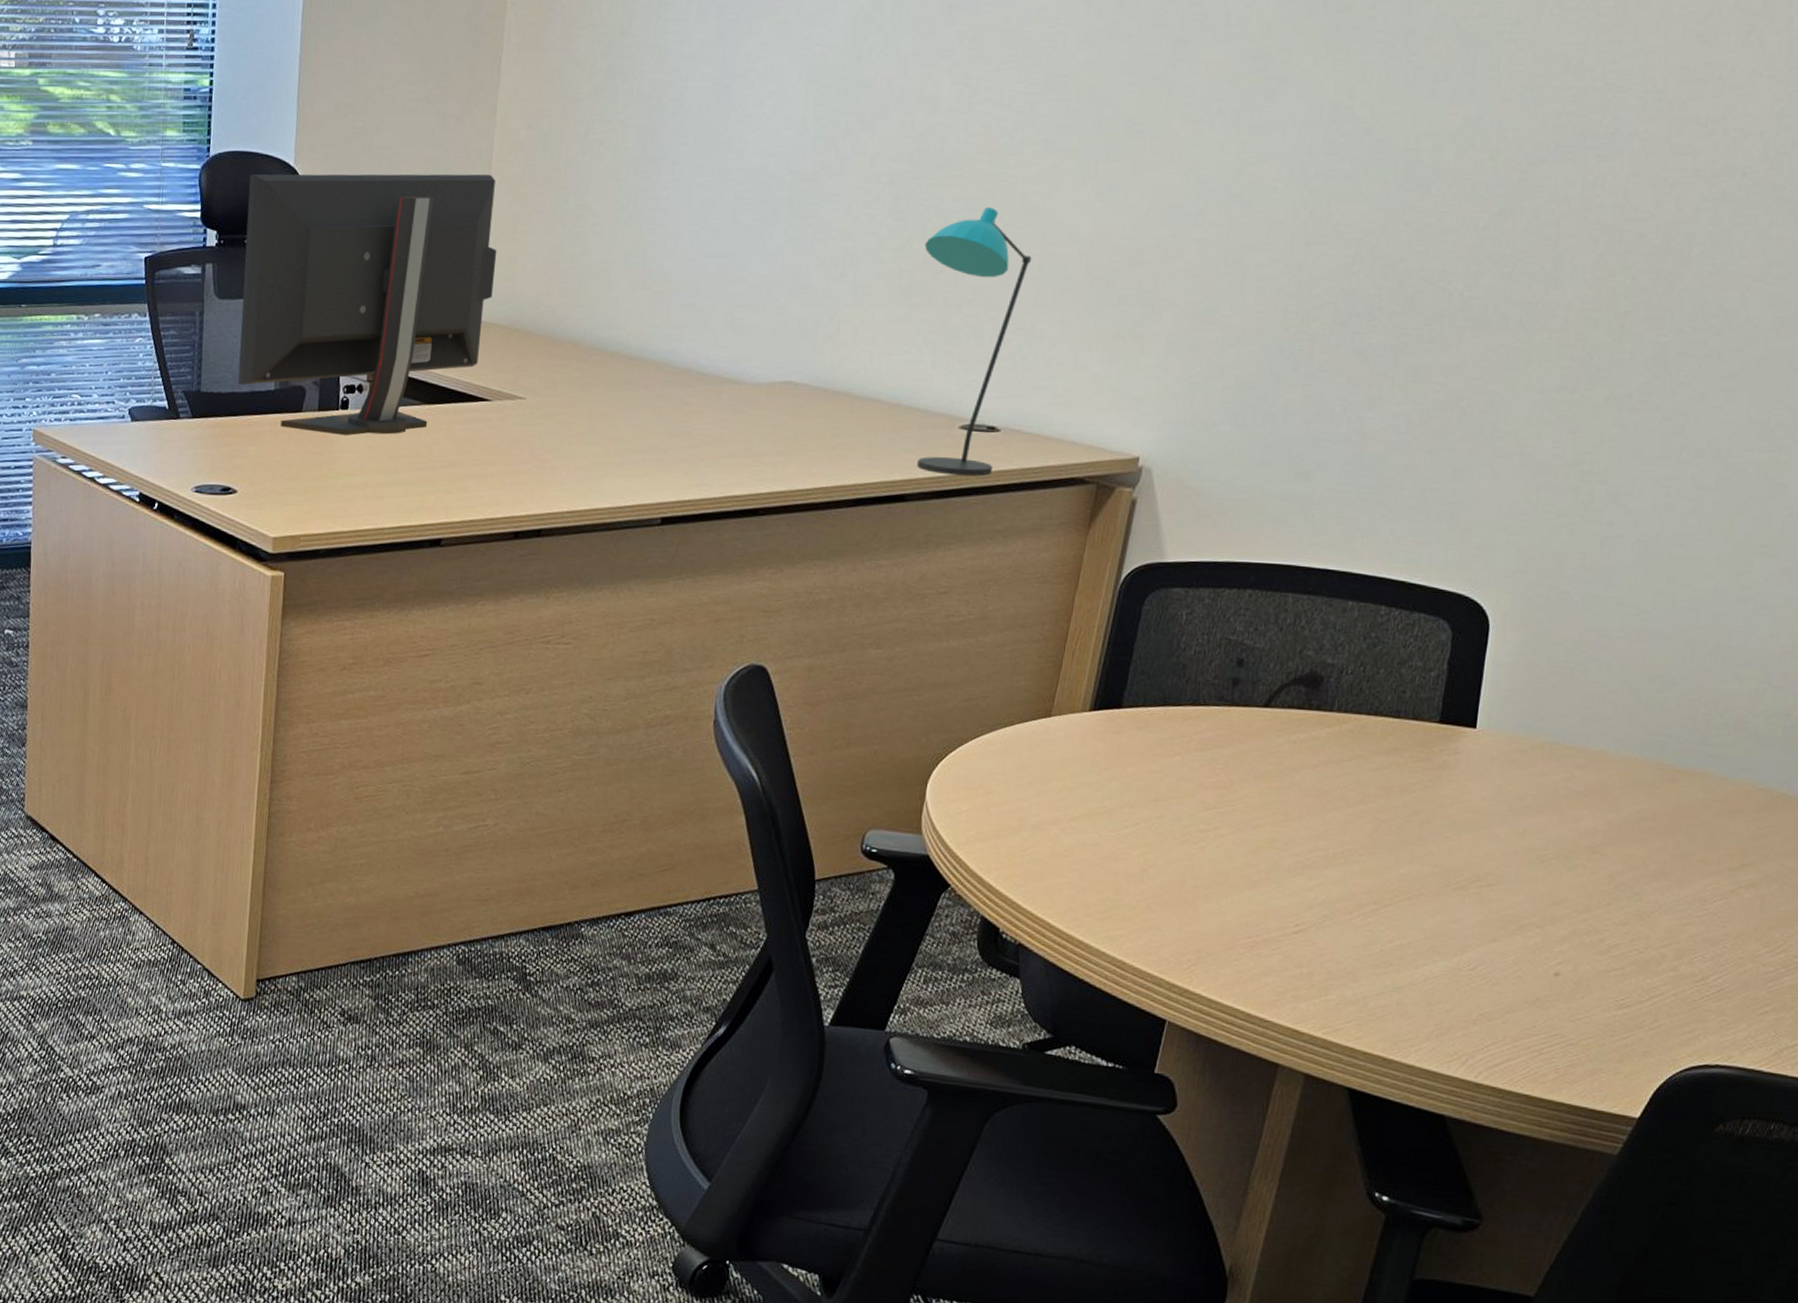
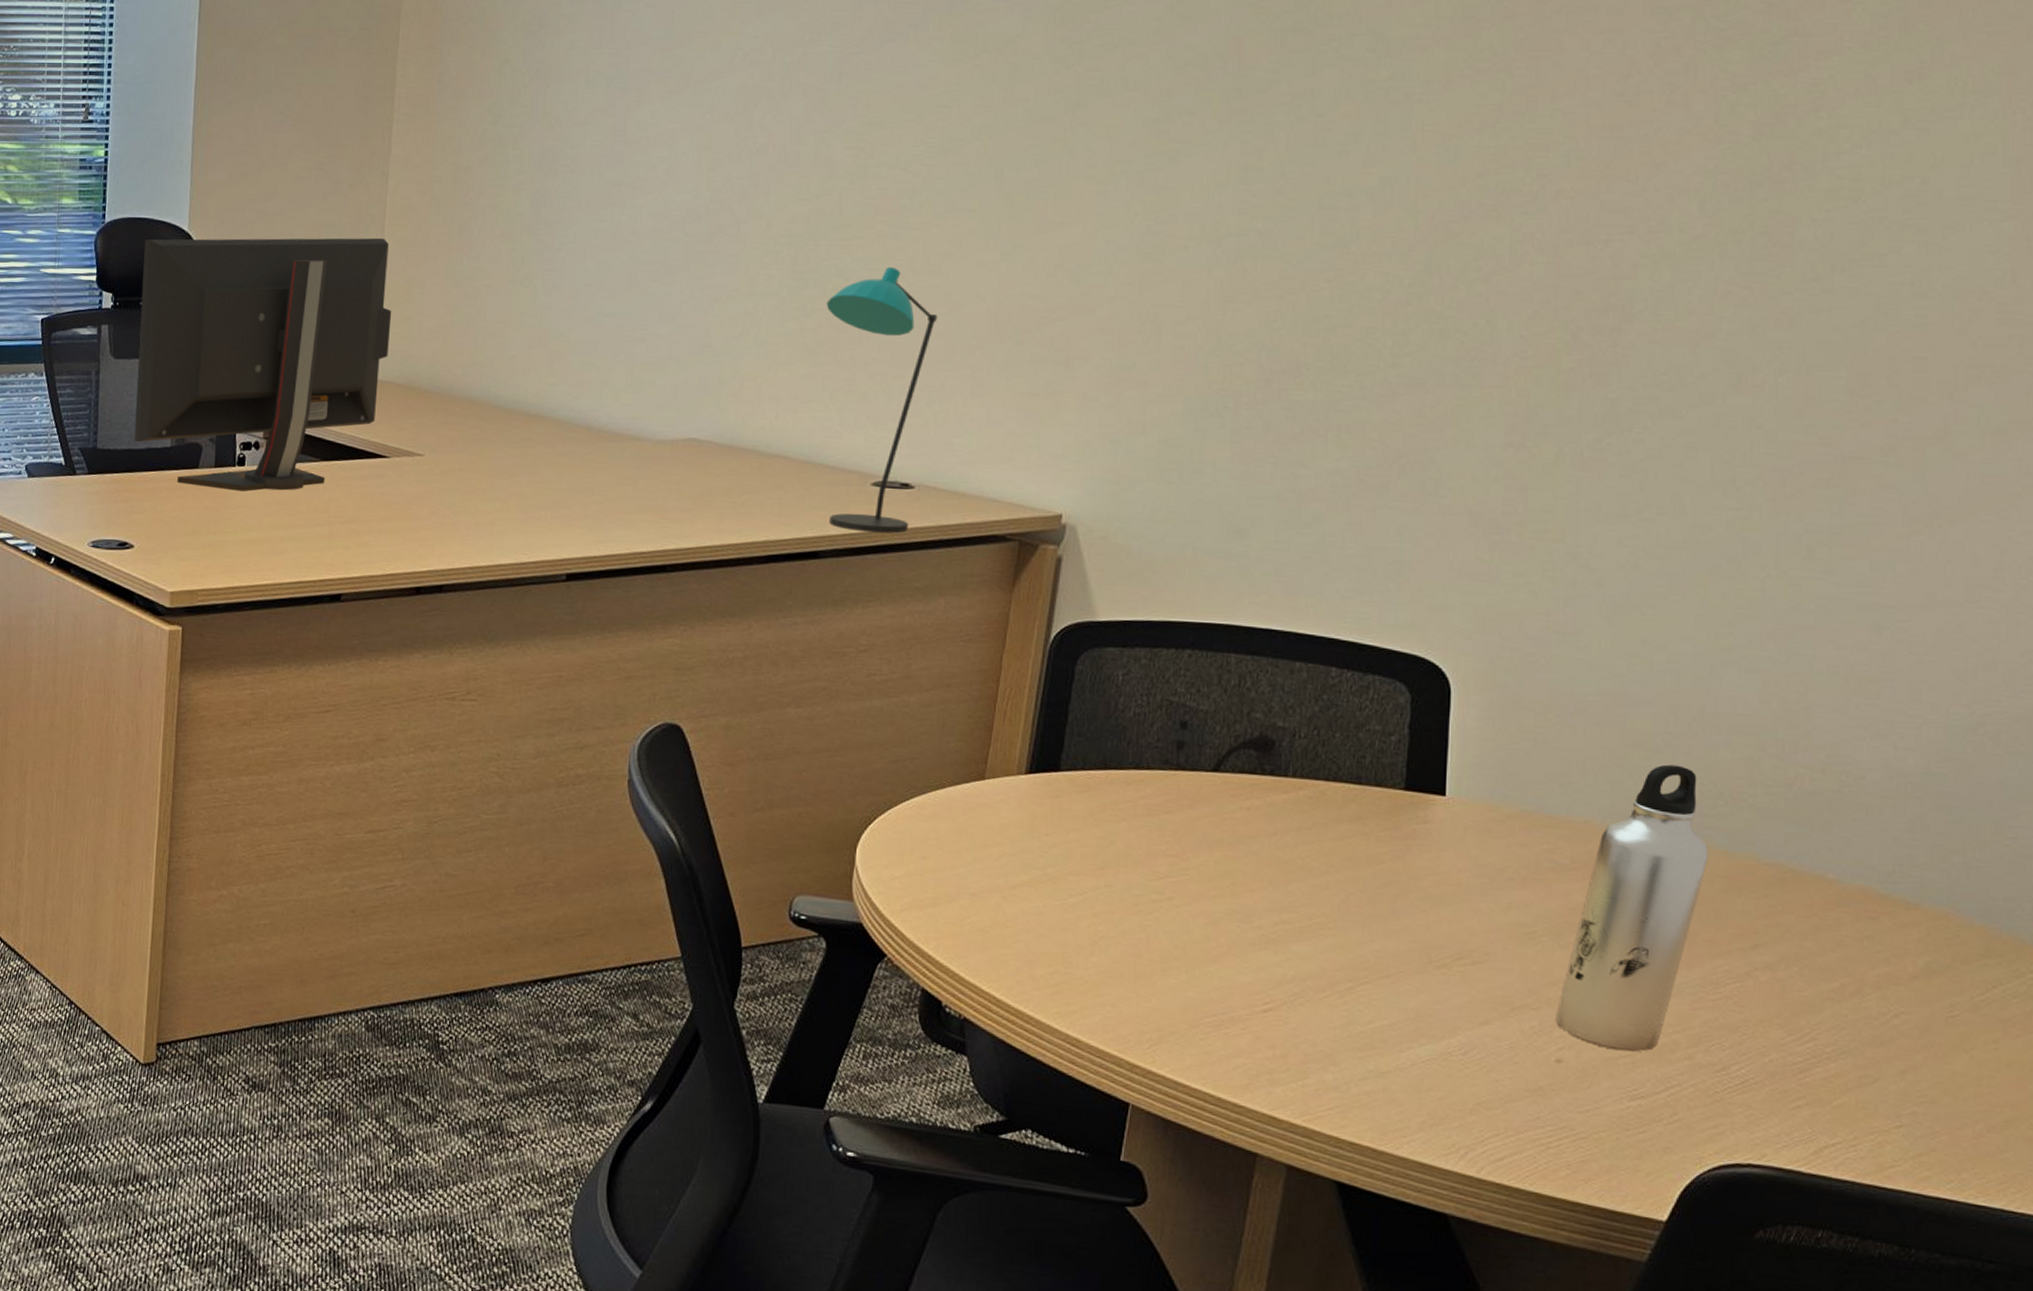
water bottle: none [1556,696,1710,965] -> present [1554,764,1709,1052]

